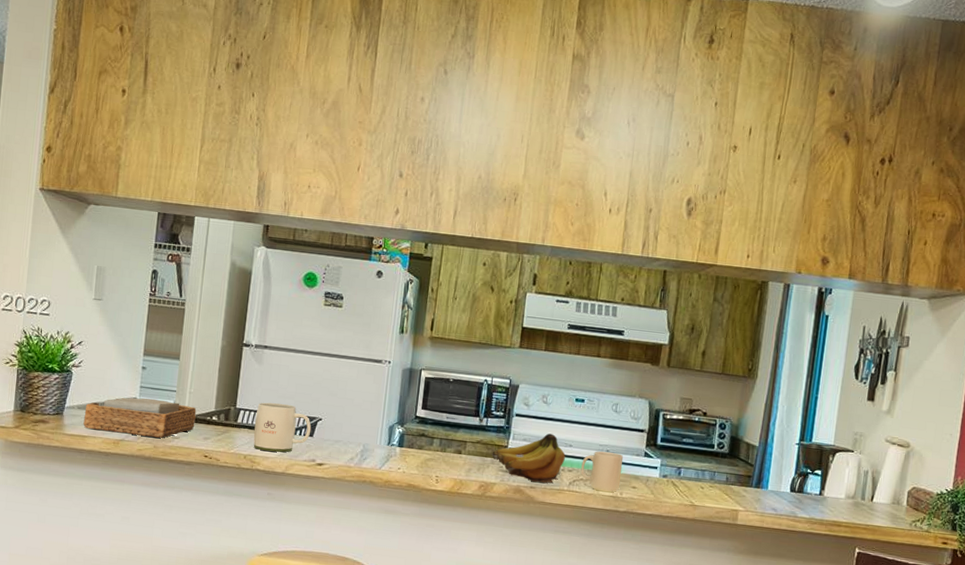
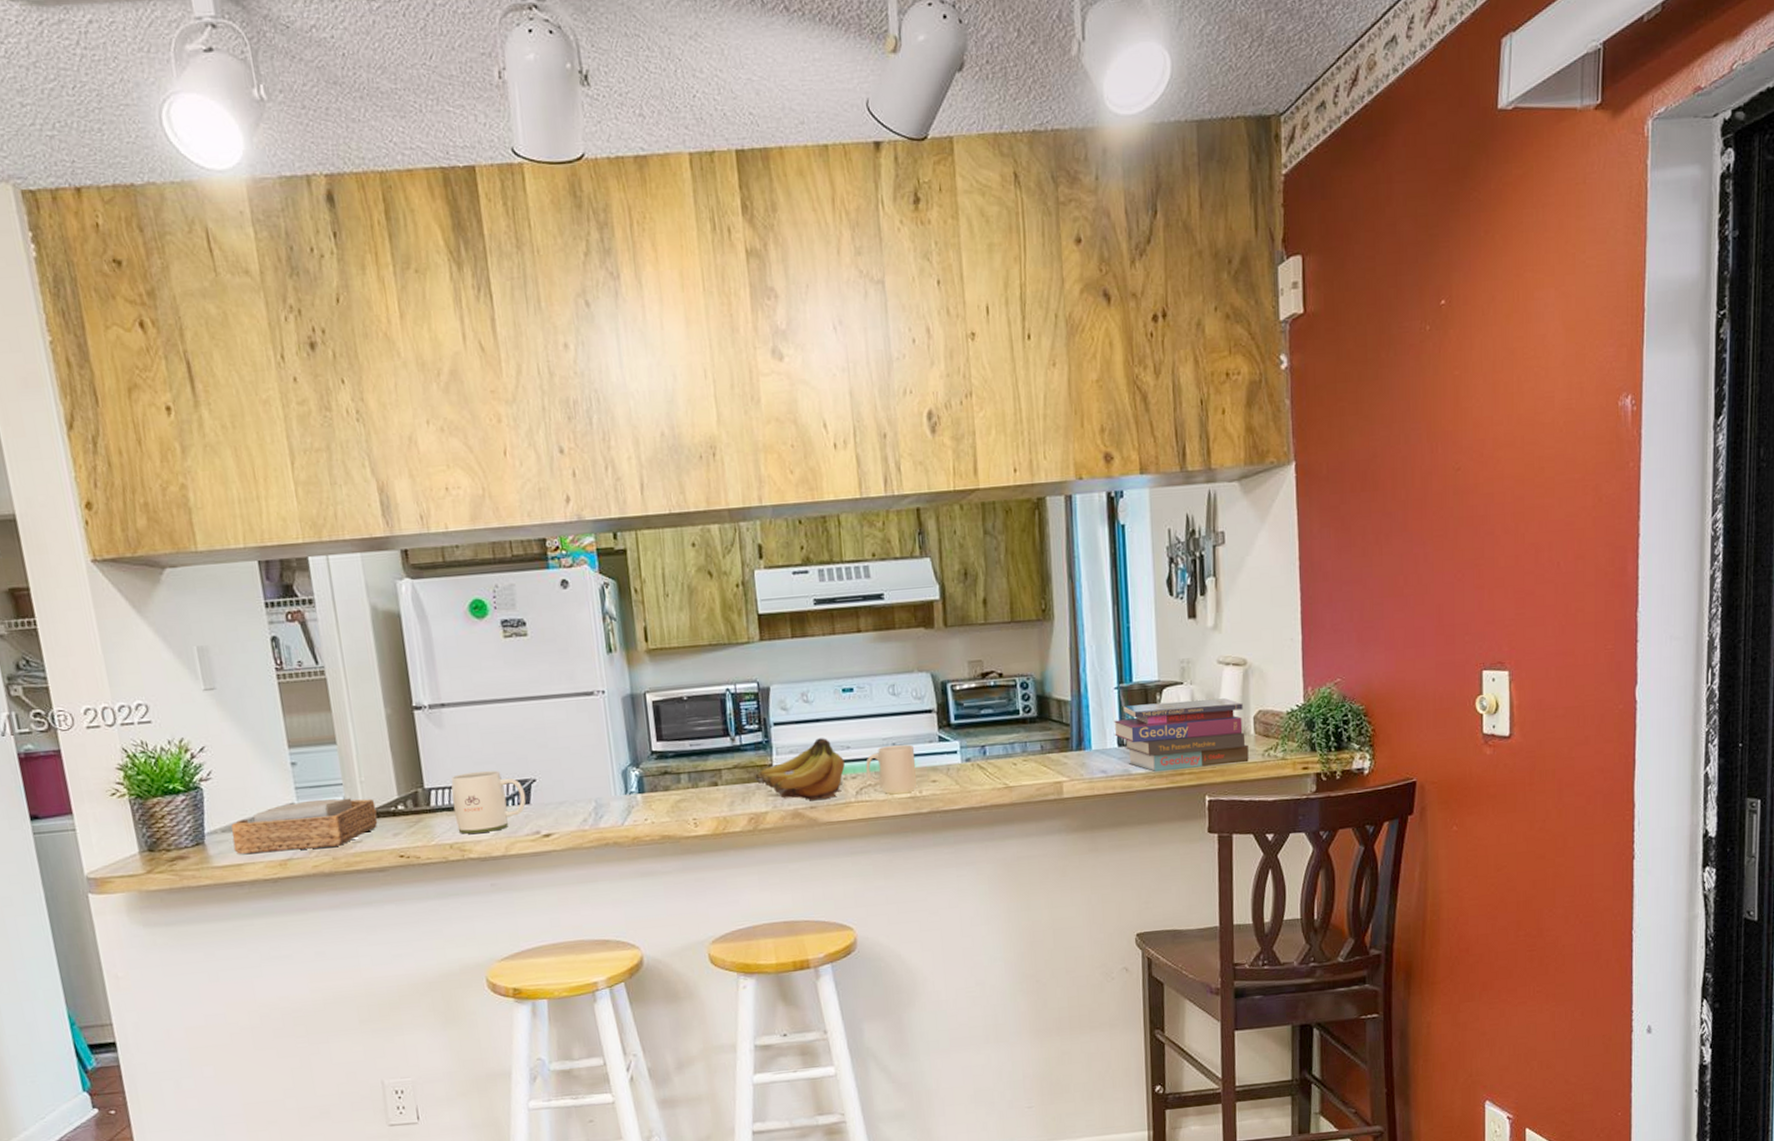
books: none [789,460,901,528] -> present [1114,698,1249,773]

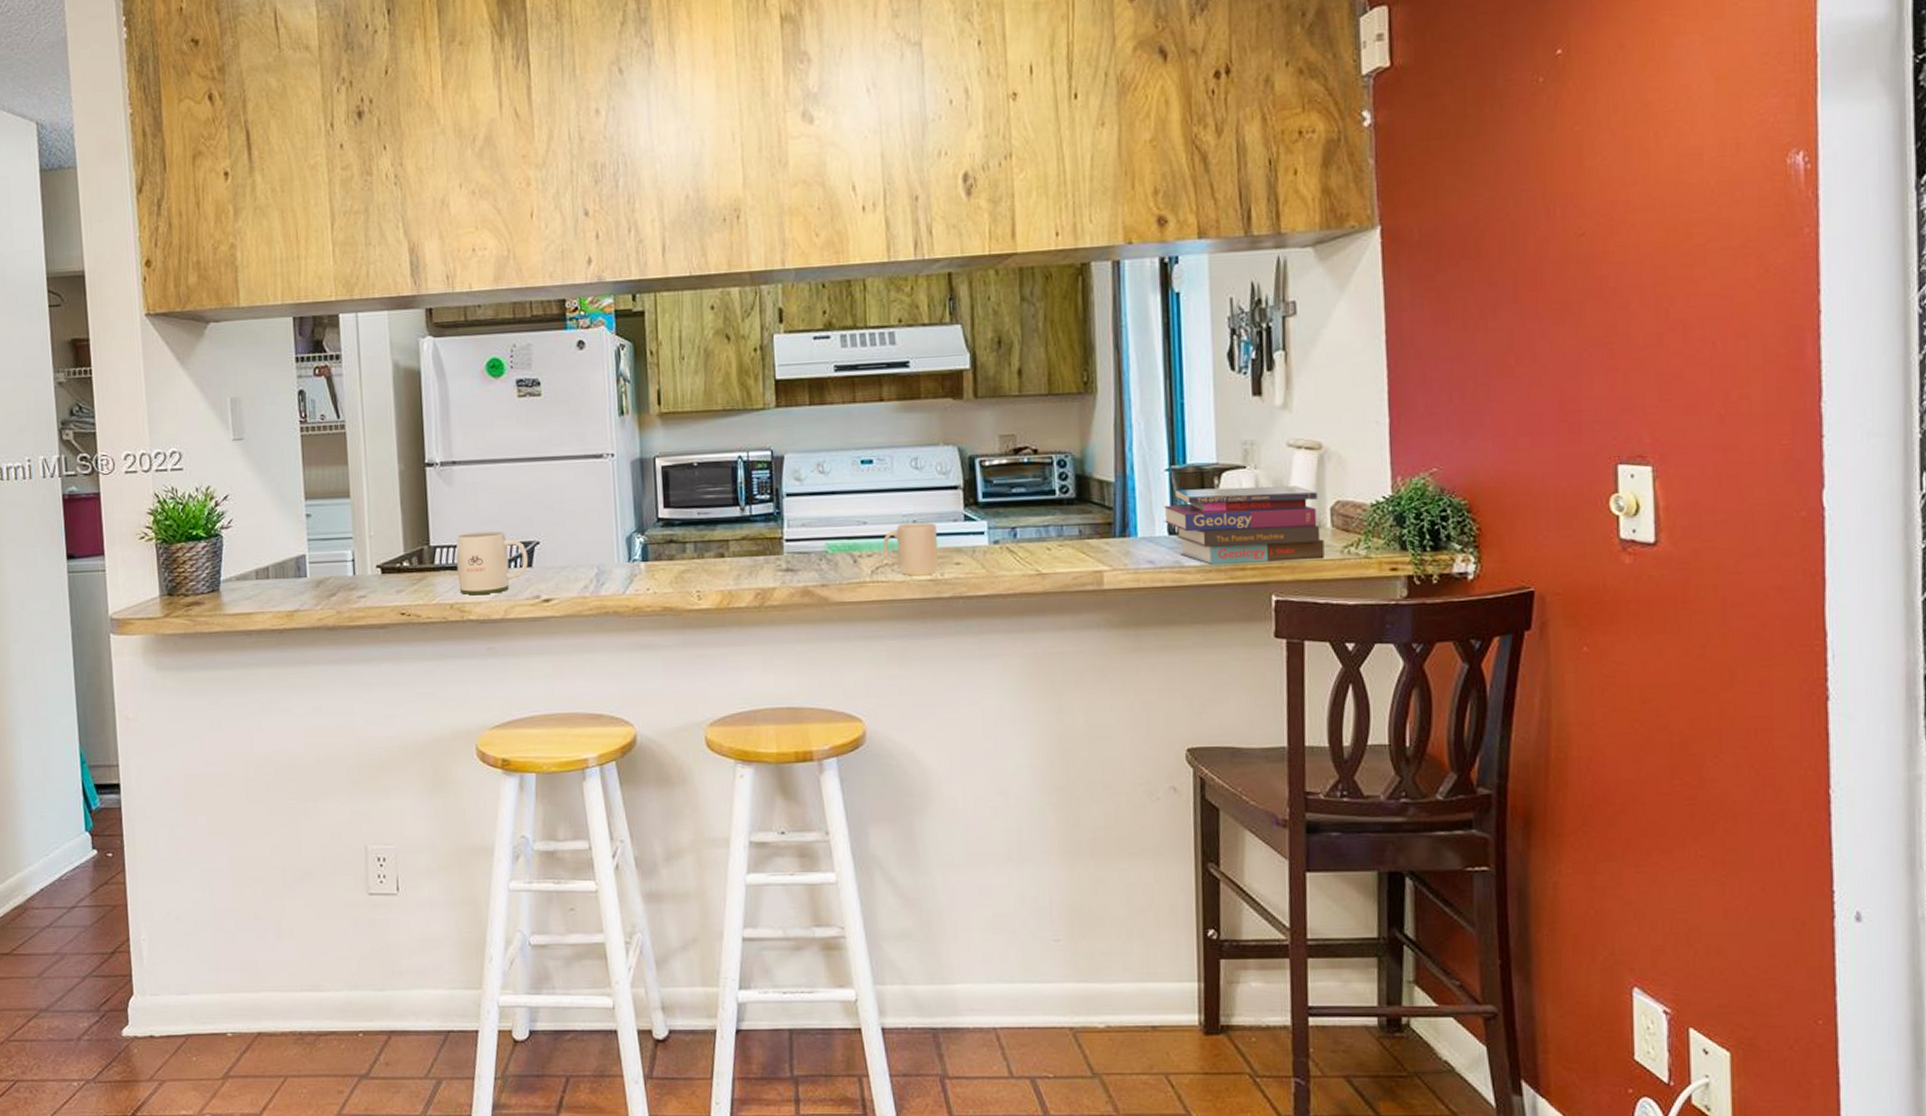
napkin holder: present [231,797,378,855] -> none [245,552,383,604]
fruit: present [754,738,845,801] -> none [763,511,860,579]

